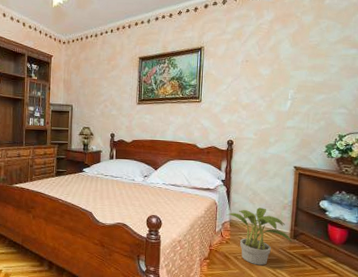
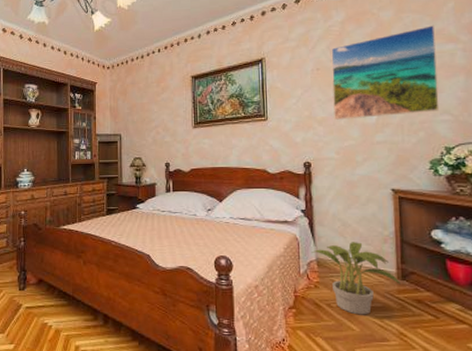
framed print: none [256,32,344,107] -> present [331,25,440,120]

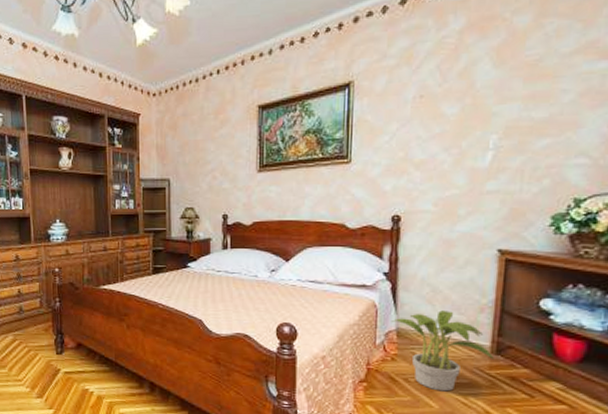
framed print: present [331,25,440,120] -> none [436,35,588,163]

